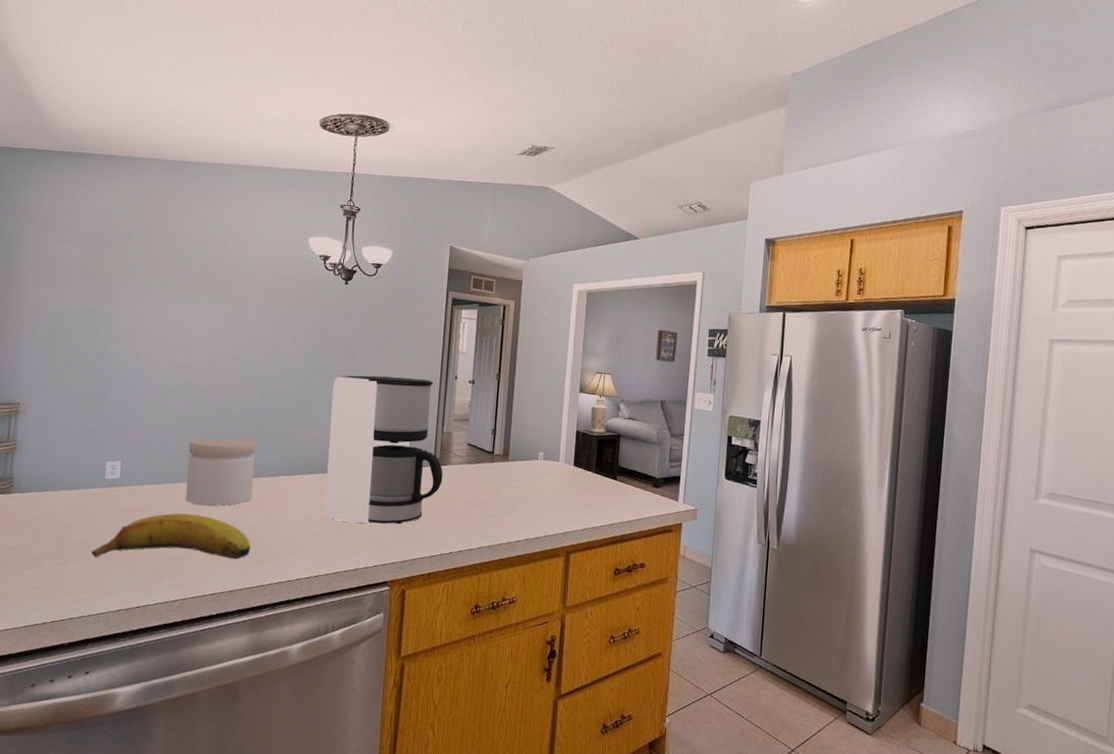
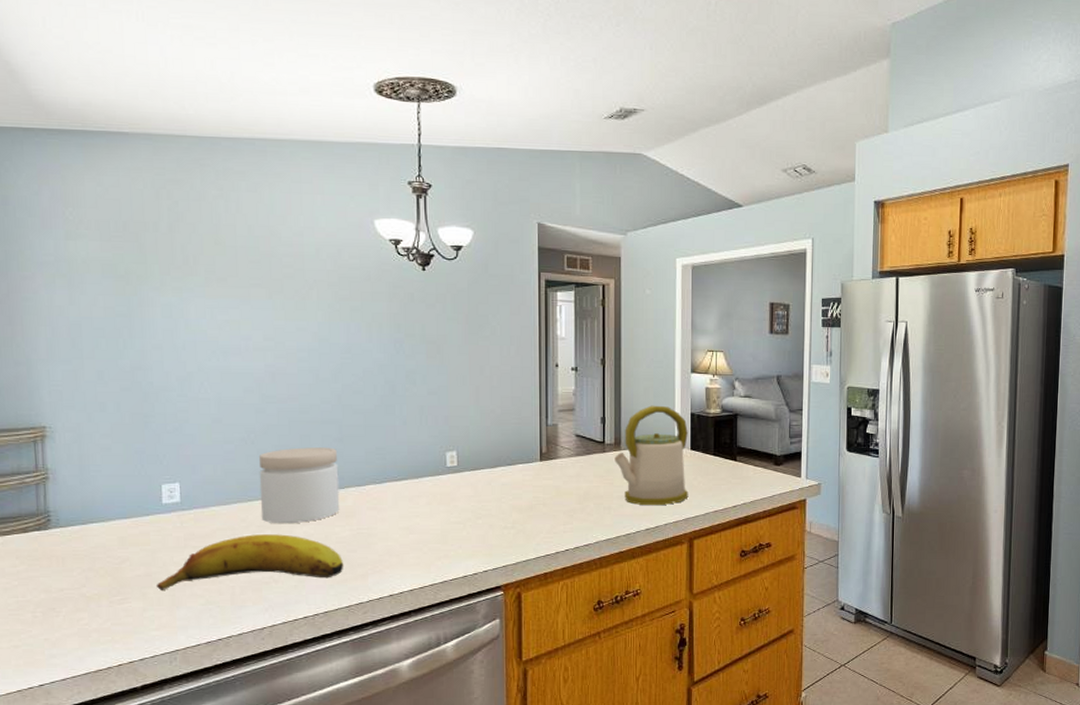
coffee maker: present [324,375,443,524] -> none [419,369,551,528]
kettle: none [501,420,573,517] -> present [614,405,689,505]

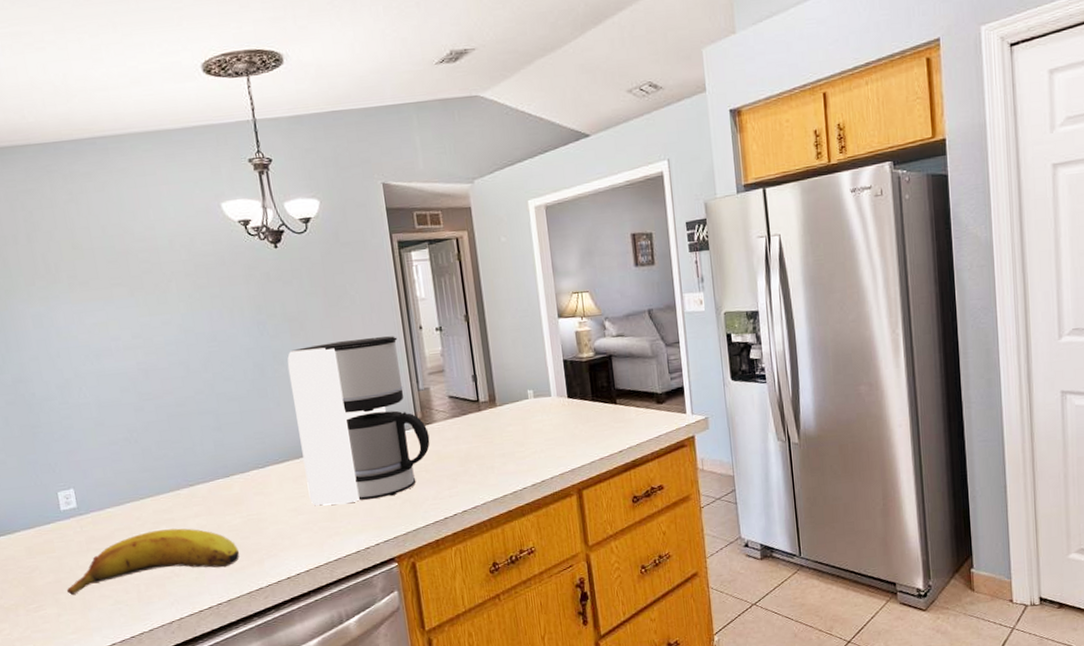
jar: present [258,447,340,524] -> none [143,437,228,519]
coffee maker: none [419,369,551,528] -> present [287,336,430,506]
kettle: present [614,405,689,505] -> none [491,355,572,461]

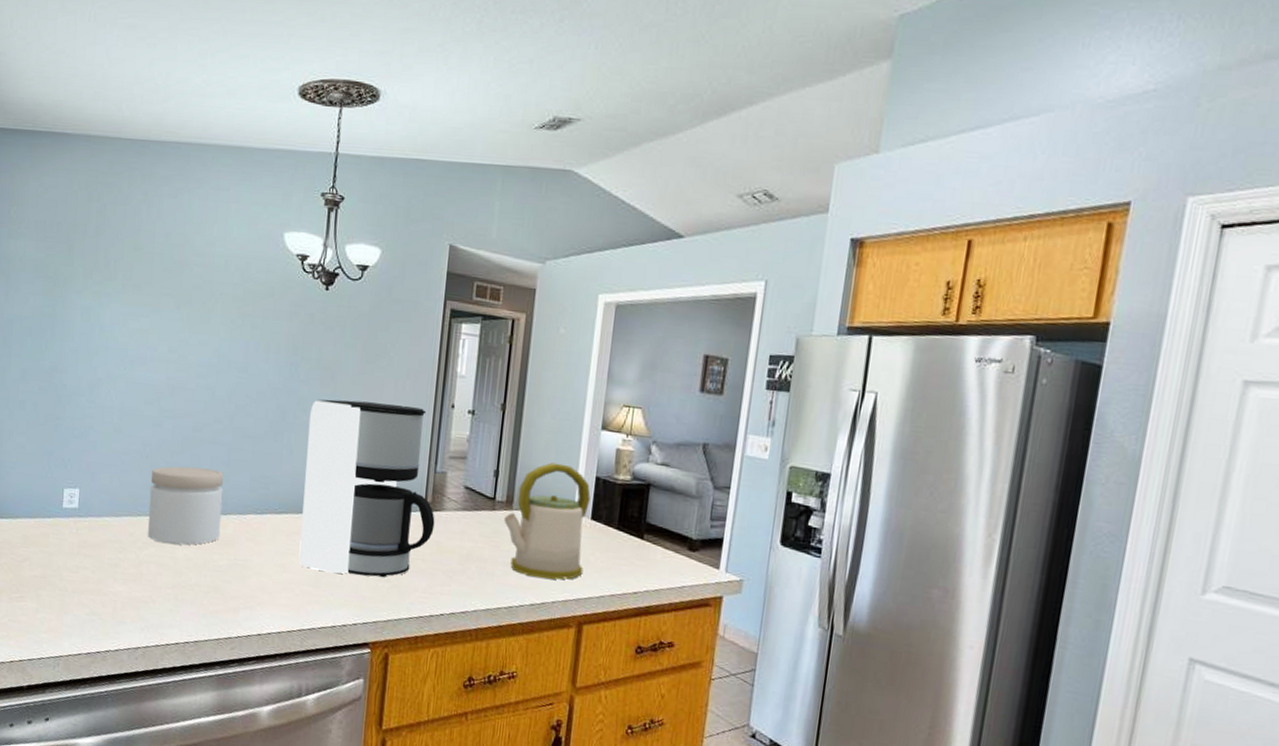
fruit: present [66,528,240,595] -> none [49,550,218,607]
jar: none [143,437,228,519] -> present [148,466,223,545]
kettle: none [491,355,572,461] -> present [504,462,591,580]

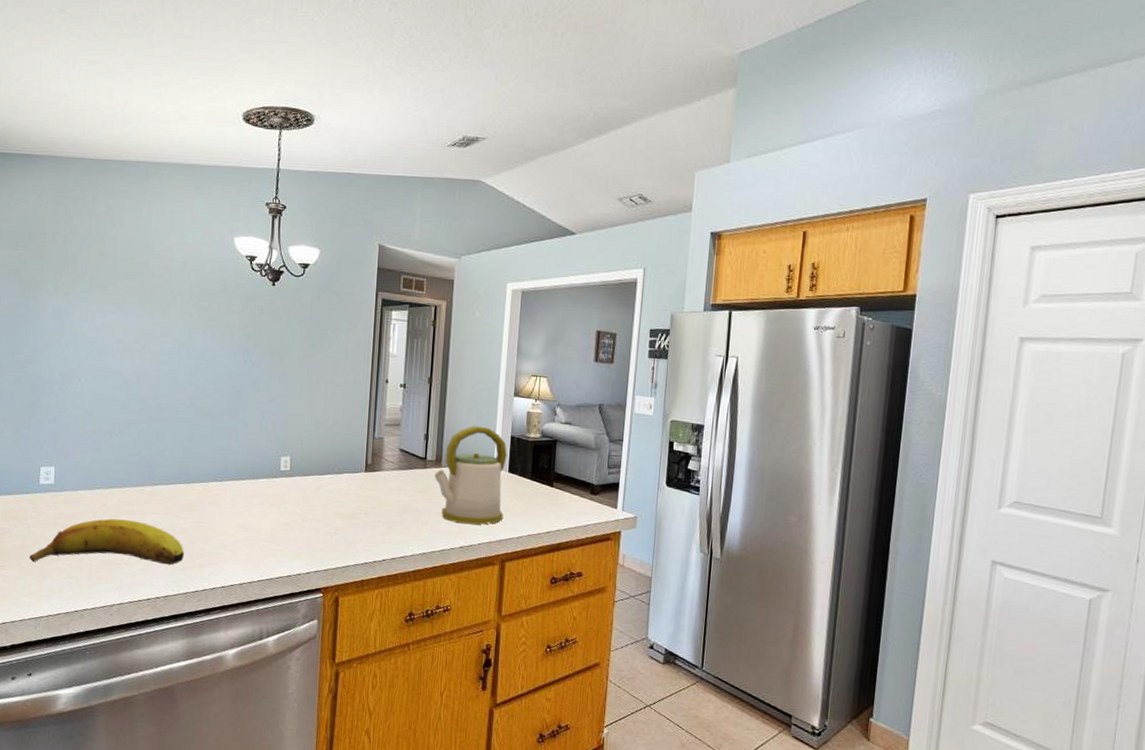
fruit: none [49,550,218,607] -> present [29,518,185,565]
jar: present [148,466,223,545] -> none [119,442,187,512]
coffee maker: present [299,399,435,577] -> none [256,379,375,531]

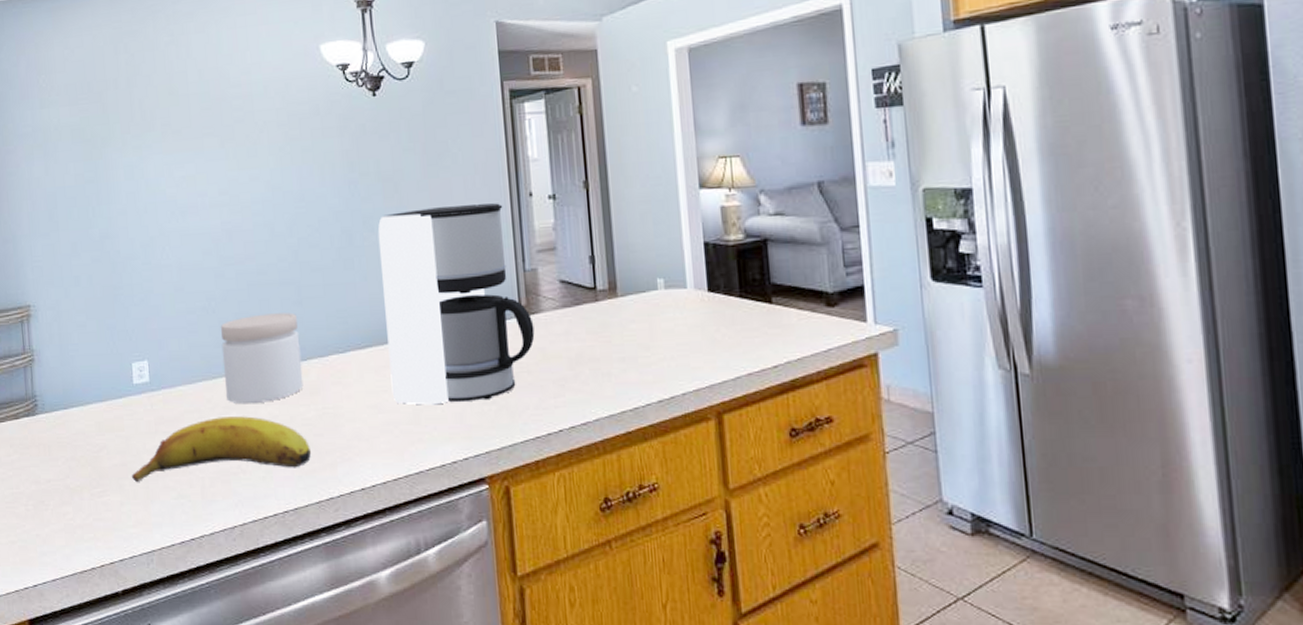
jar: none [119,442,187,512] -> present [220,312,304,404]
coffee maker: none [256,379,375,531] -> present [377,203,535,405]
kettle: present [434,425,507,525] -> none [610,235,711,369]

